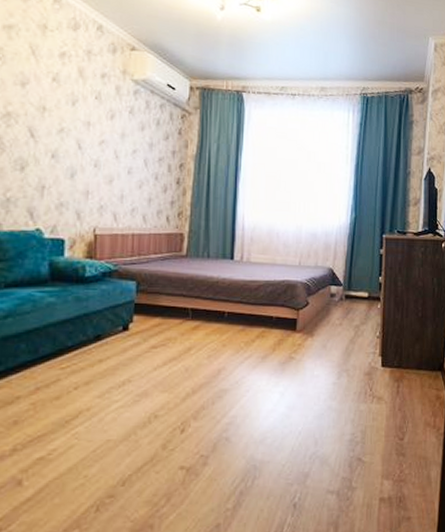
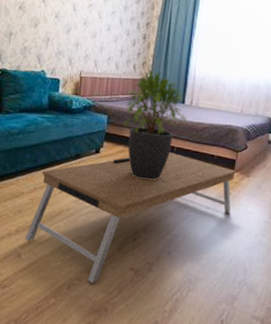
coffee table: none [27,319,298,497] -> present [25,152,236,283]
potted plant: none [158,219,238,356] -> present [123,68,188,181]

